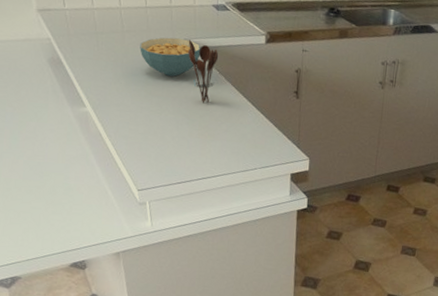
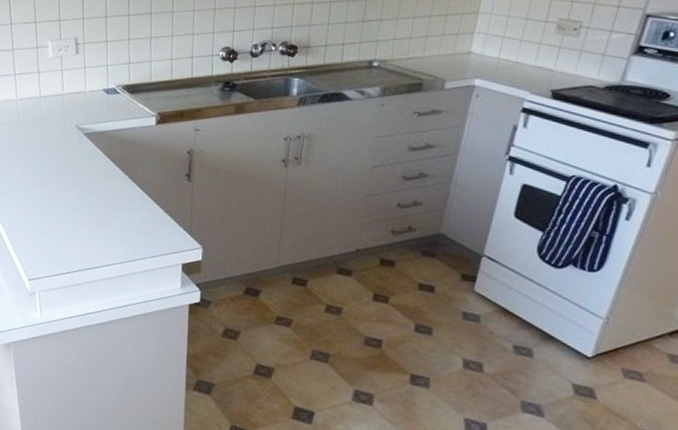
cereal bowl: present [140,37,201,77] -> none [33,125,91,164]
utensil holder: present [188,40,219,104] -> none [78,126,109,190]

